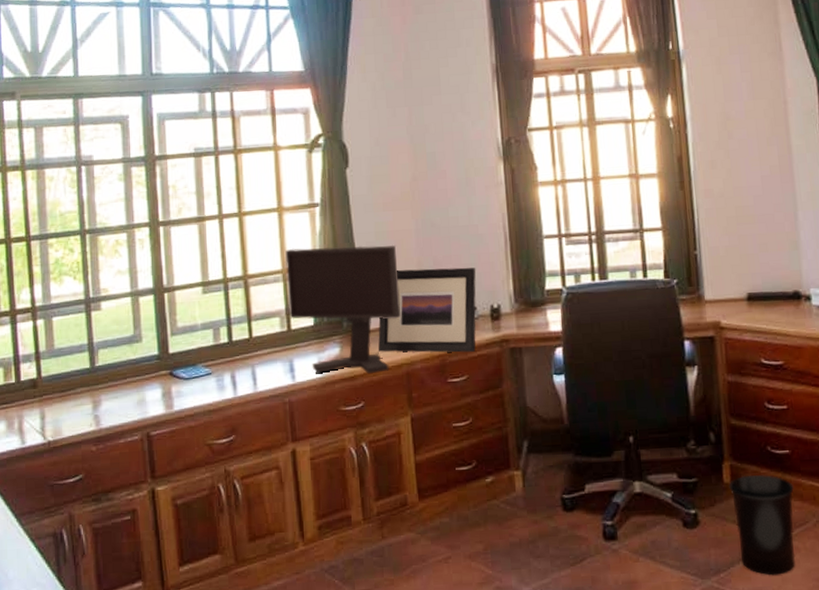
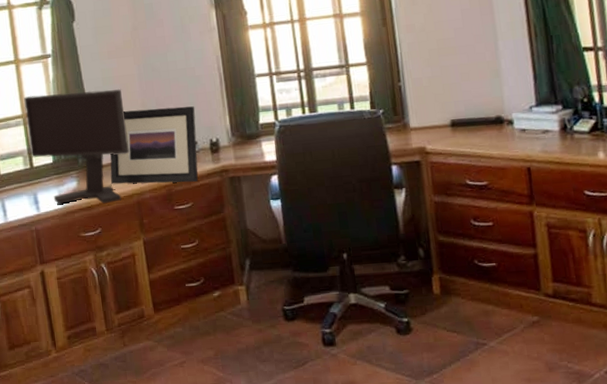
waste bin: present [729,475,796,576] -> none [439,286,505,376]

